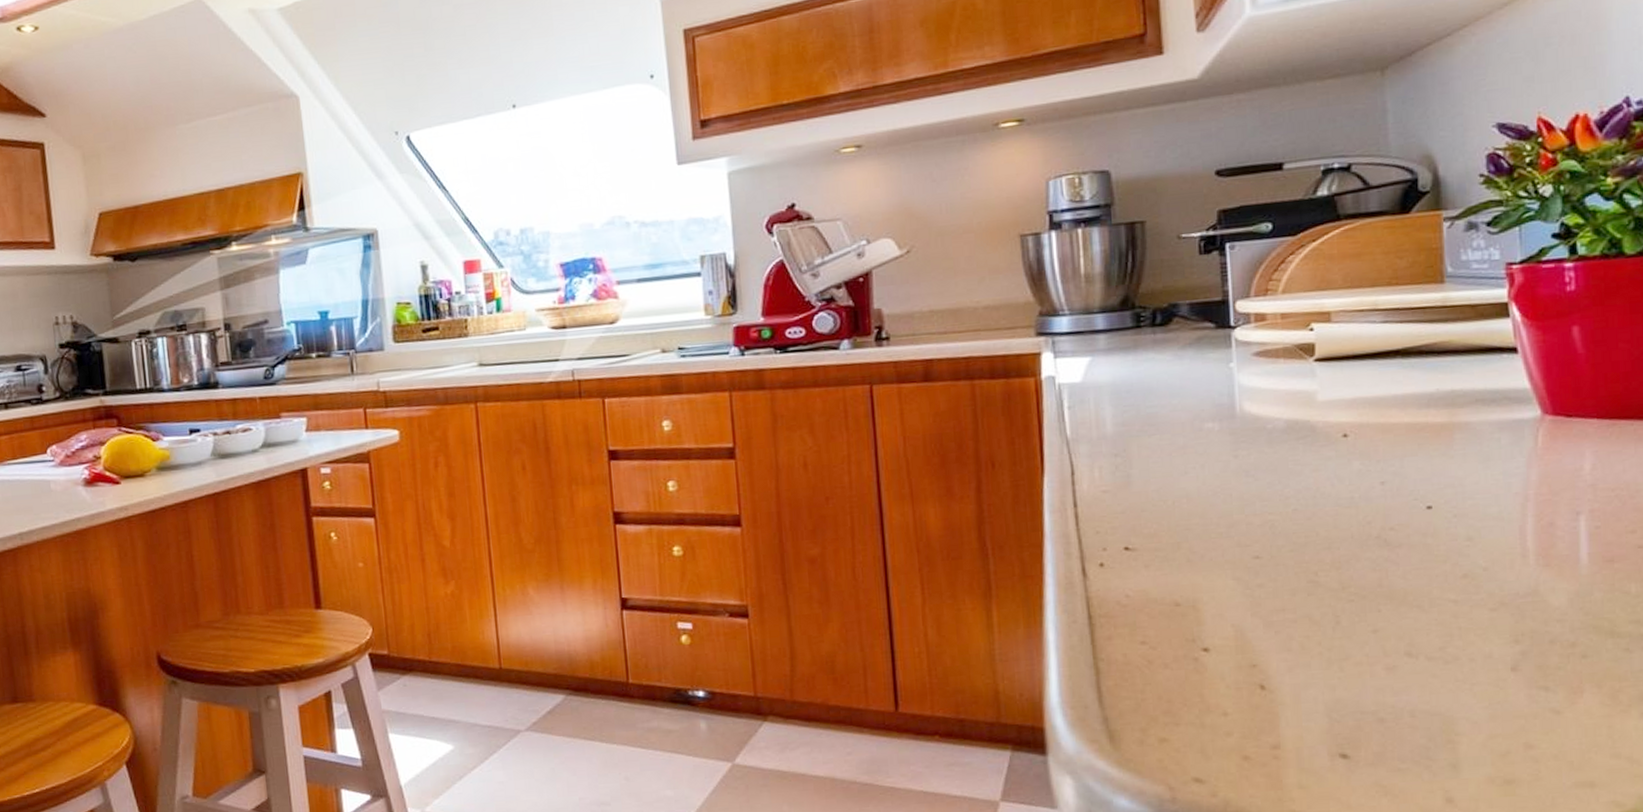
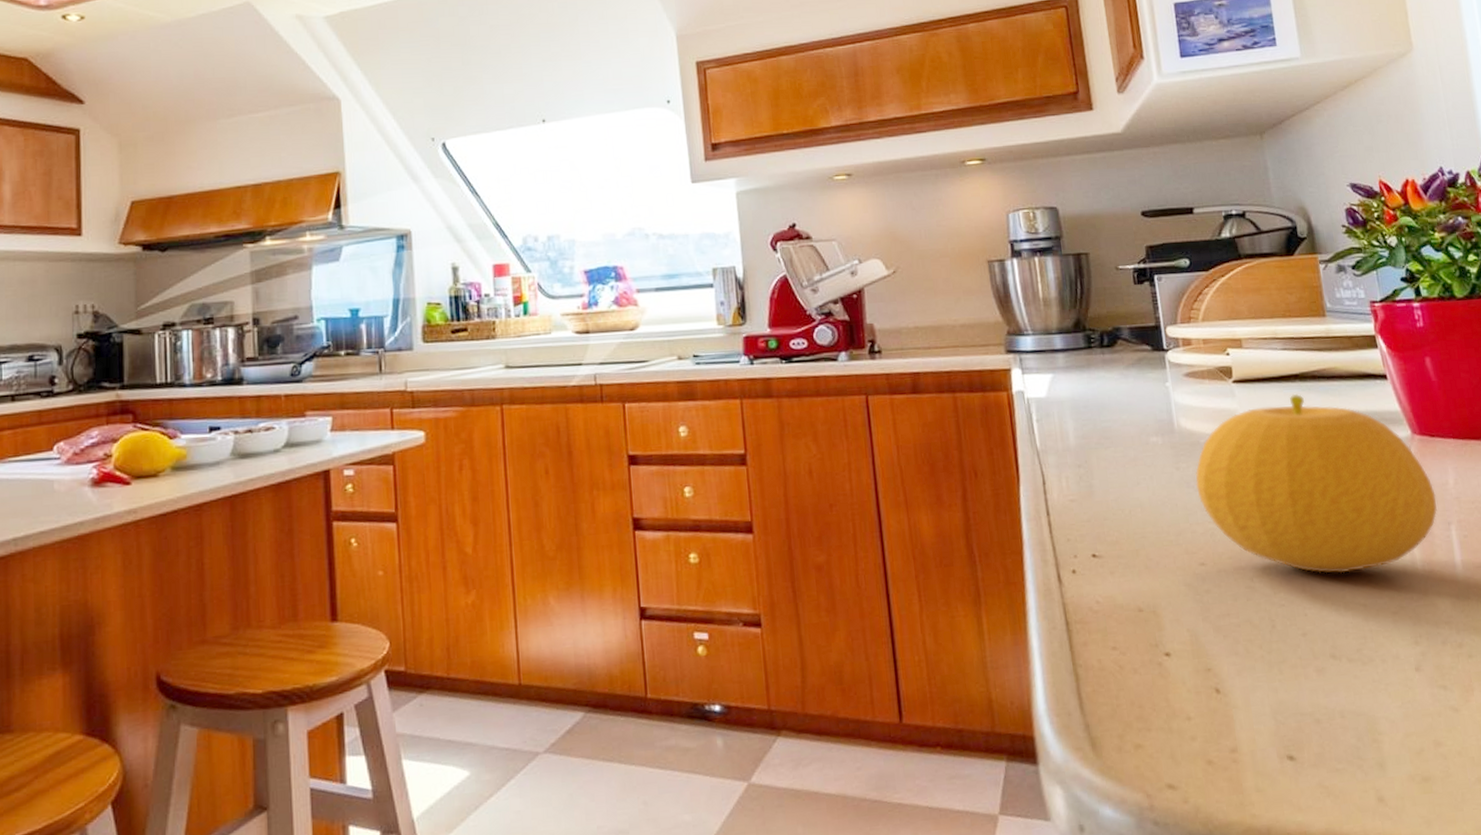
fruit: none [1257,372,1565,568] -> present [1195,394,1437,574]

